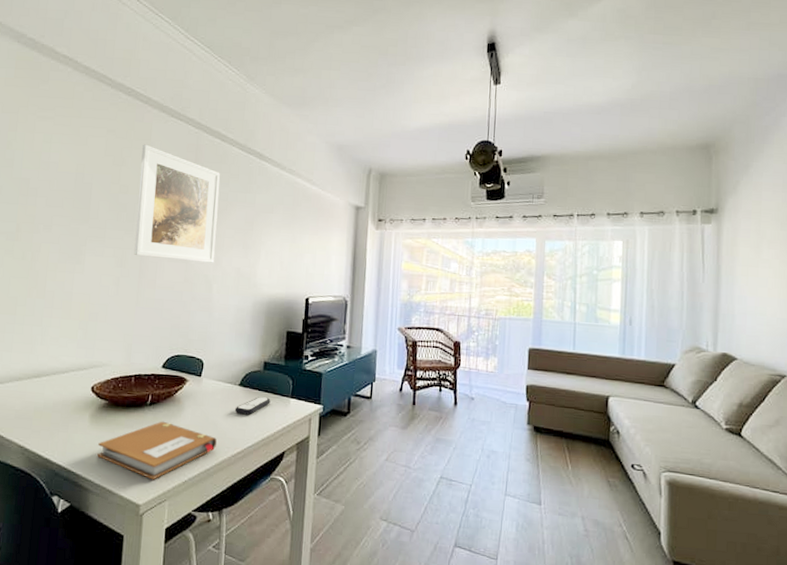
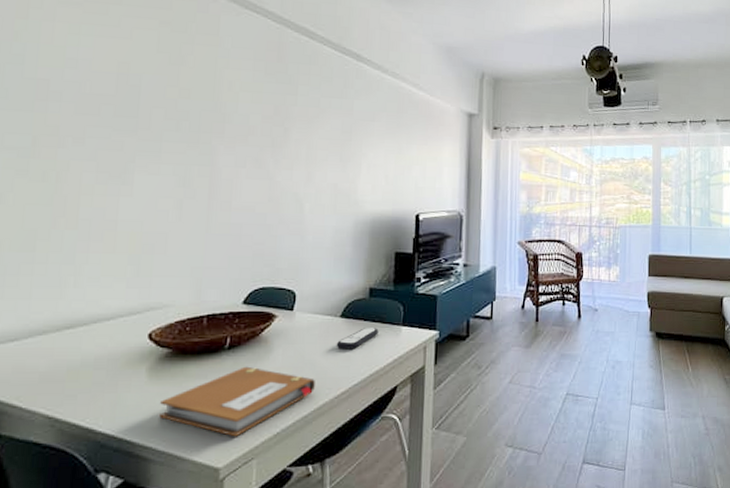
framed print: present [134,144,220,263] -> none [201,40,309,179]

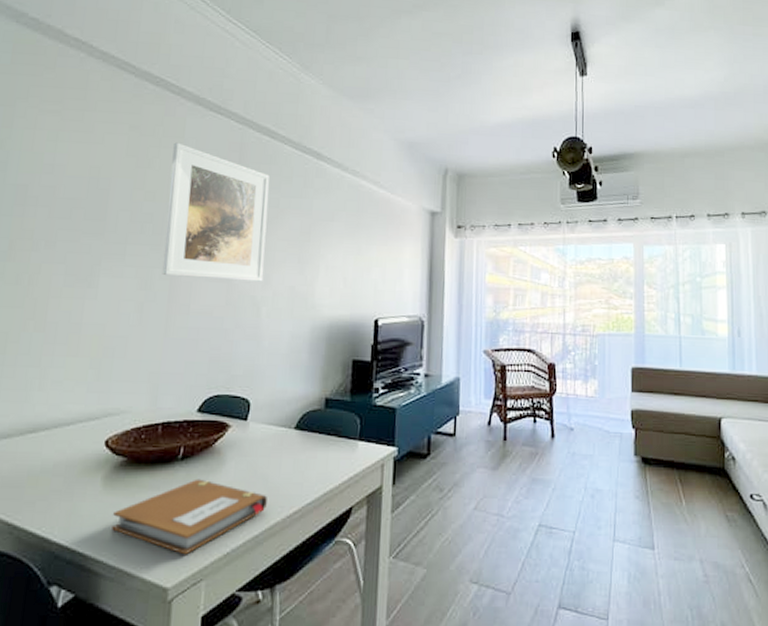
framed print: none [201,40,309,179] -> present [162,142,269,282]
remote control: present [336,328,379,350] -> none [289,441,334,465]

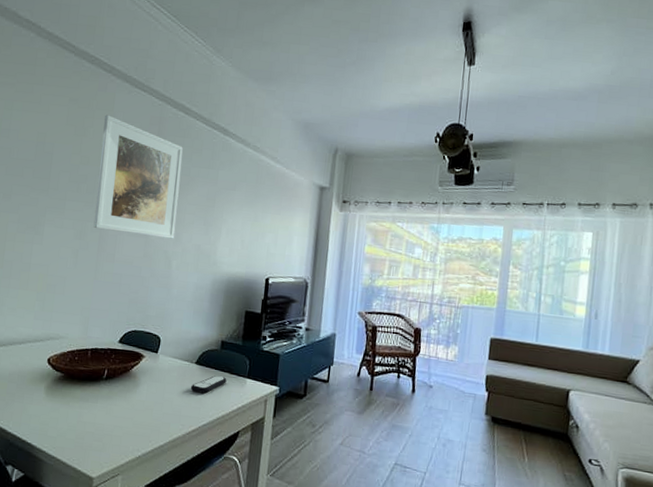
notebook: present [112,479,267,555] -> none [52,395,172,454]
remote control: none [289,441,334,465] -> present [190,376,227,394]

